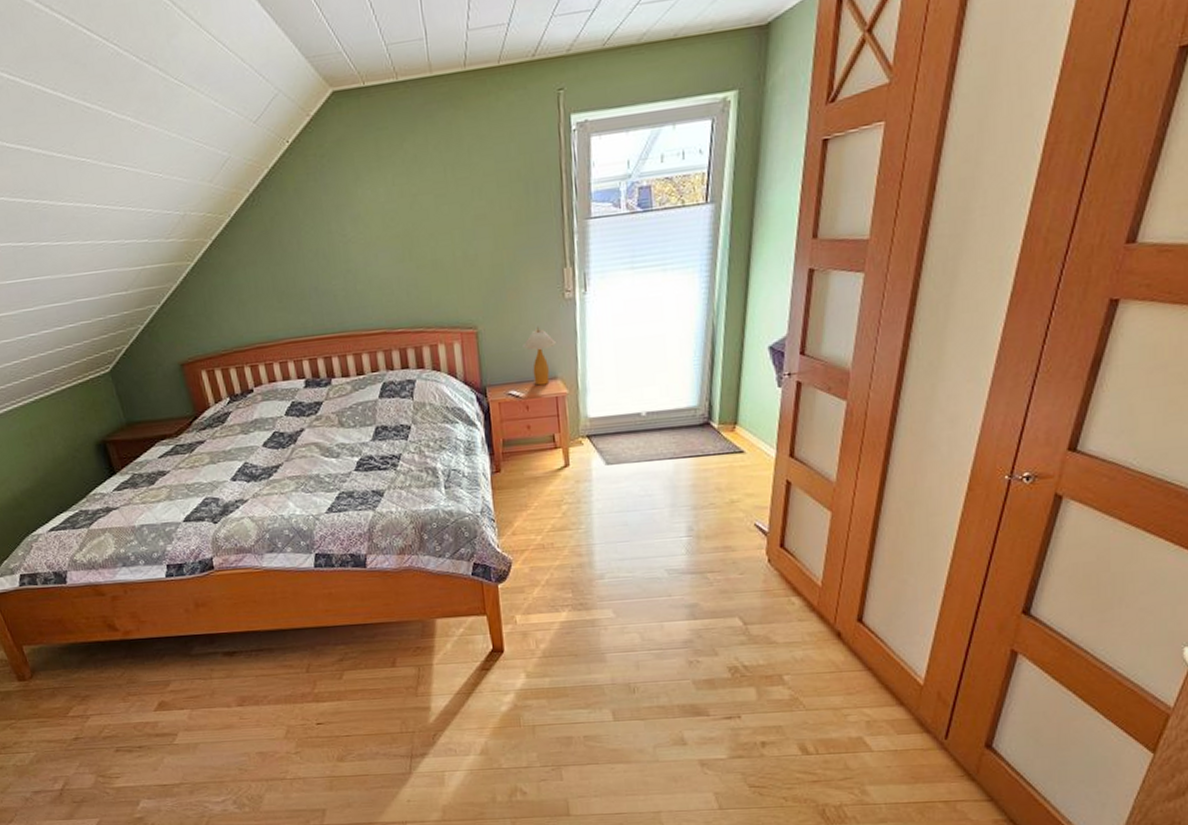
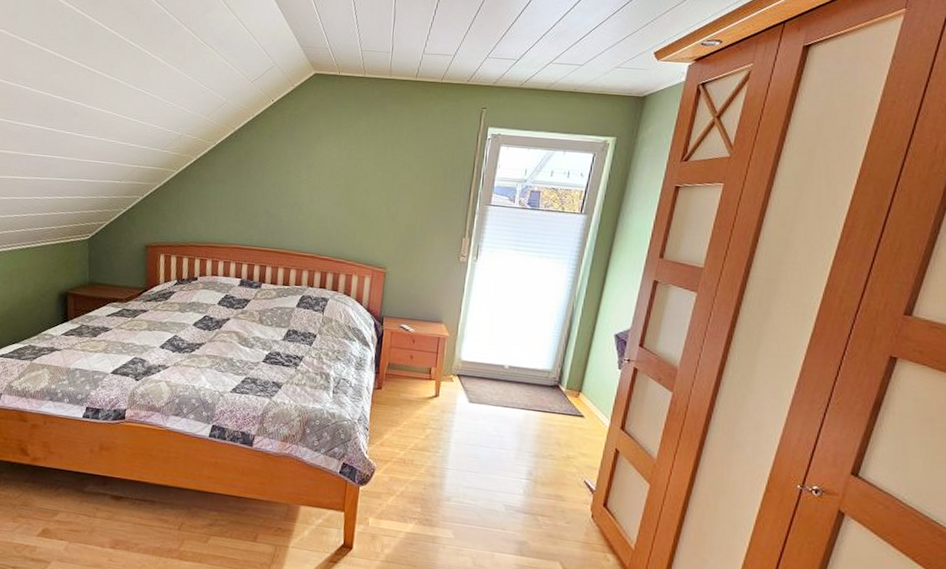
table lamp: present [523,326,556,386] -> none [419,278,446,326]

